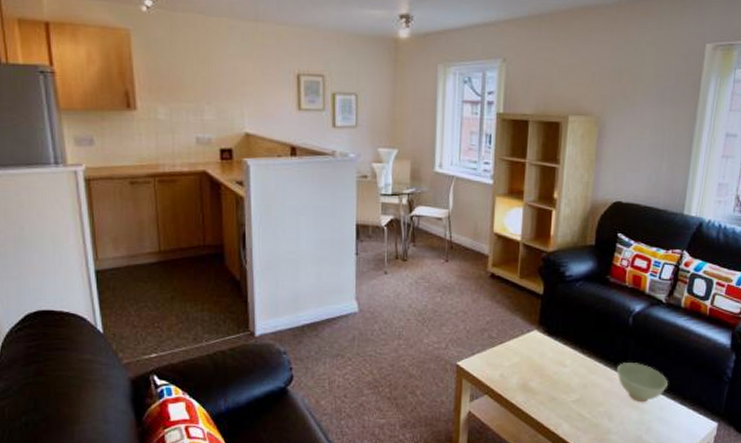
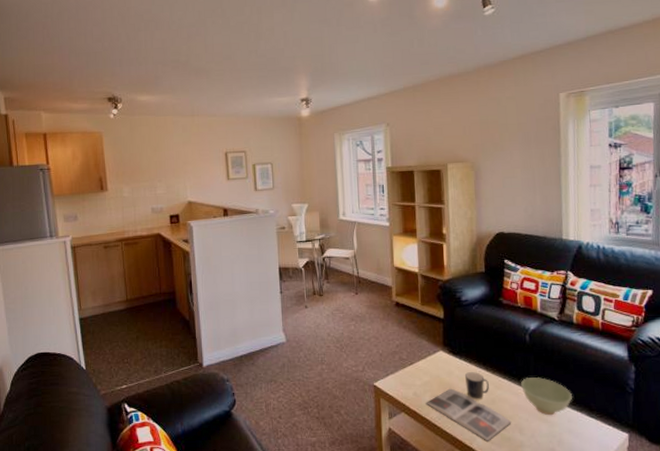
magazine: none [512,371,602,428] -> present [425,388,512,441]
mug: none [558,354,583,385] -> present [464,372,489,401]

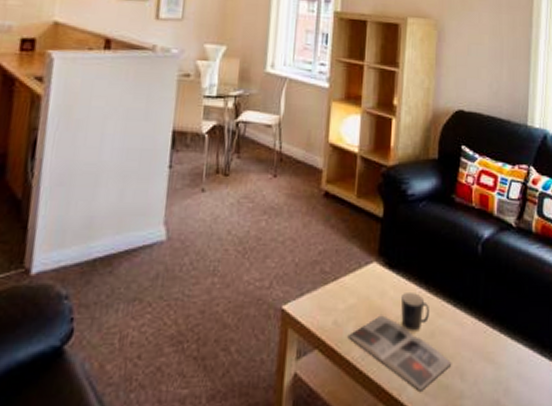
bowl: present [521,377,572,415] -> none [467,302,524,353]

